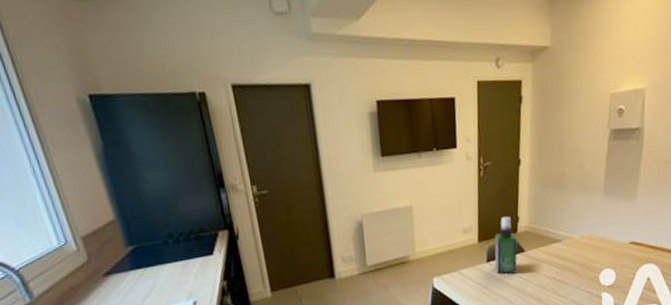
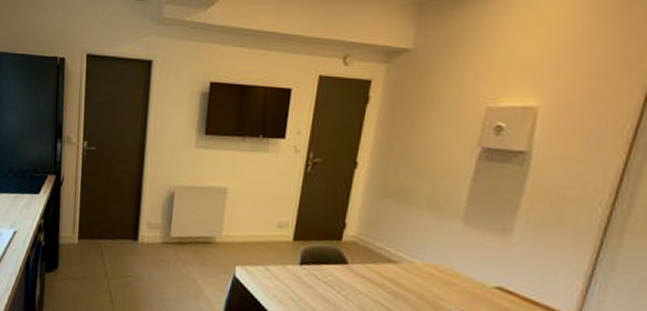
spray bottle: present [494,216,518,274] -> none [308,219,340,286]

